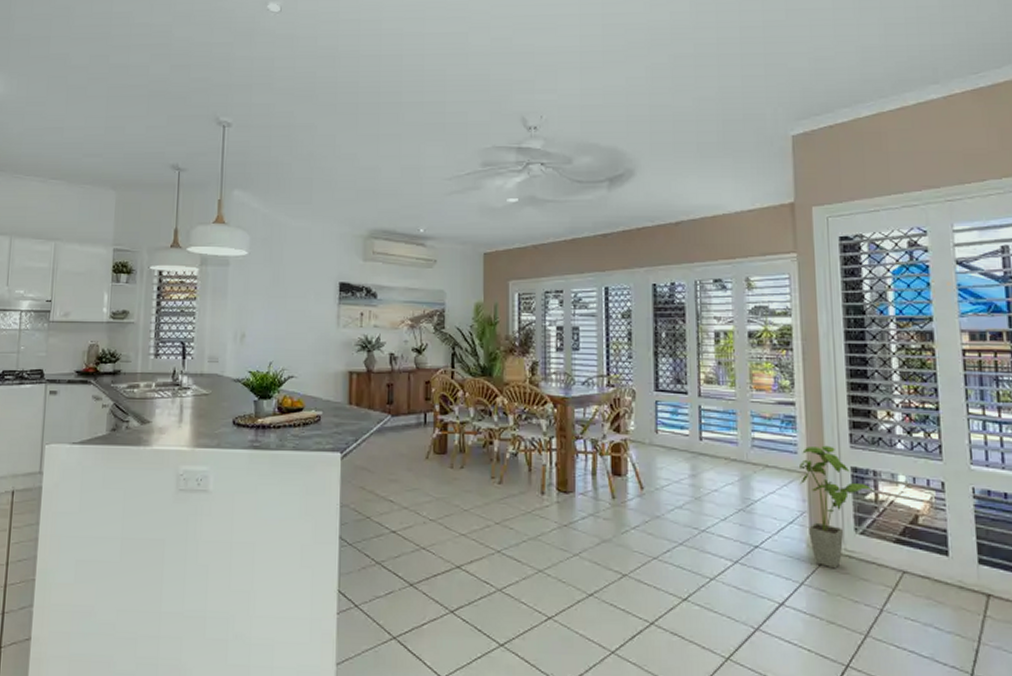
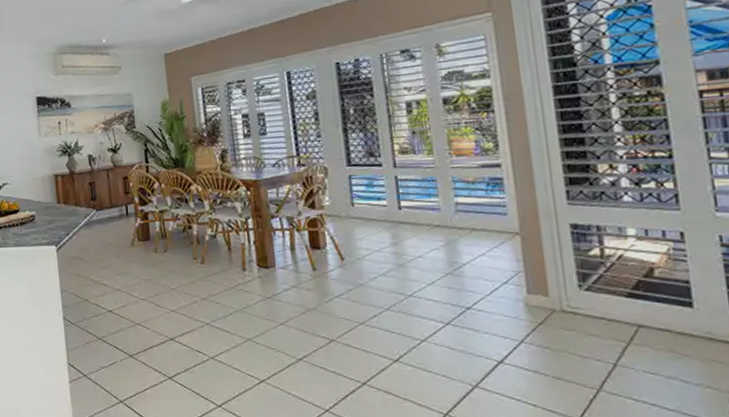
house plant: present [799,445,876,569] -> none [510,204,601,326]

